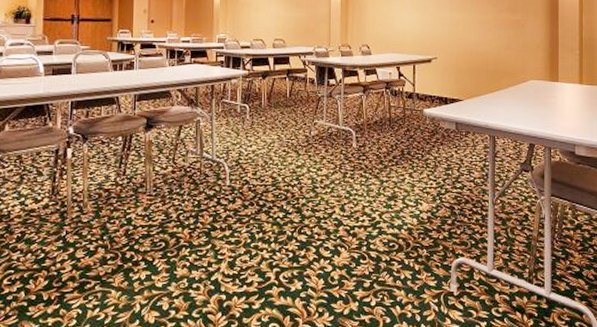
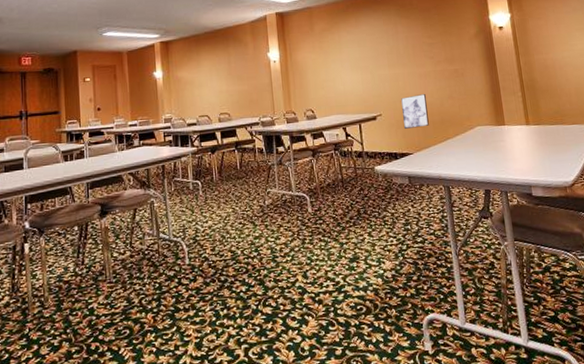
wall art: none [457,41,483,75] -> present [401,94,429,129]

